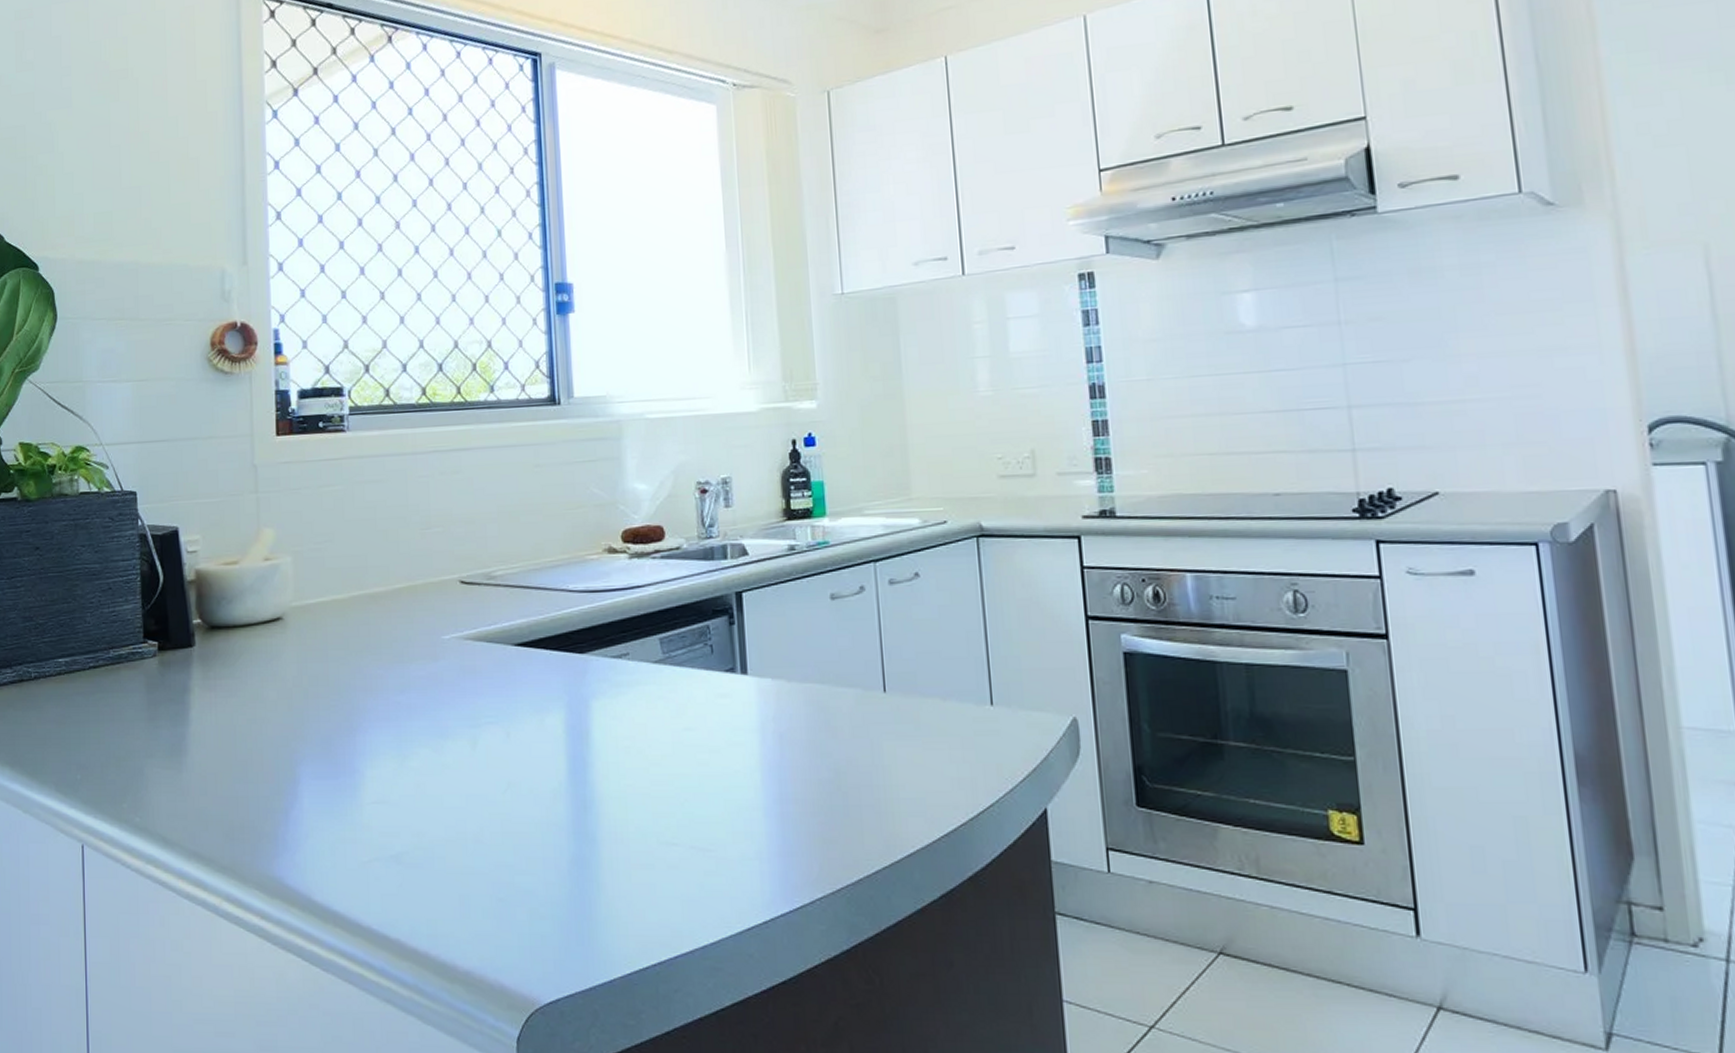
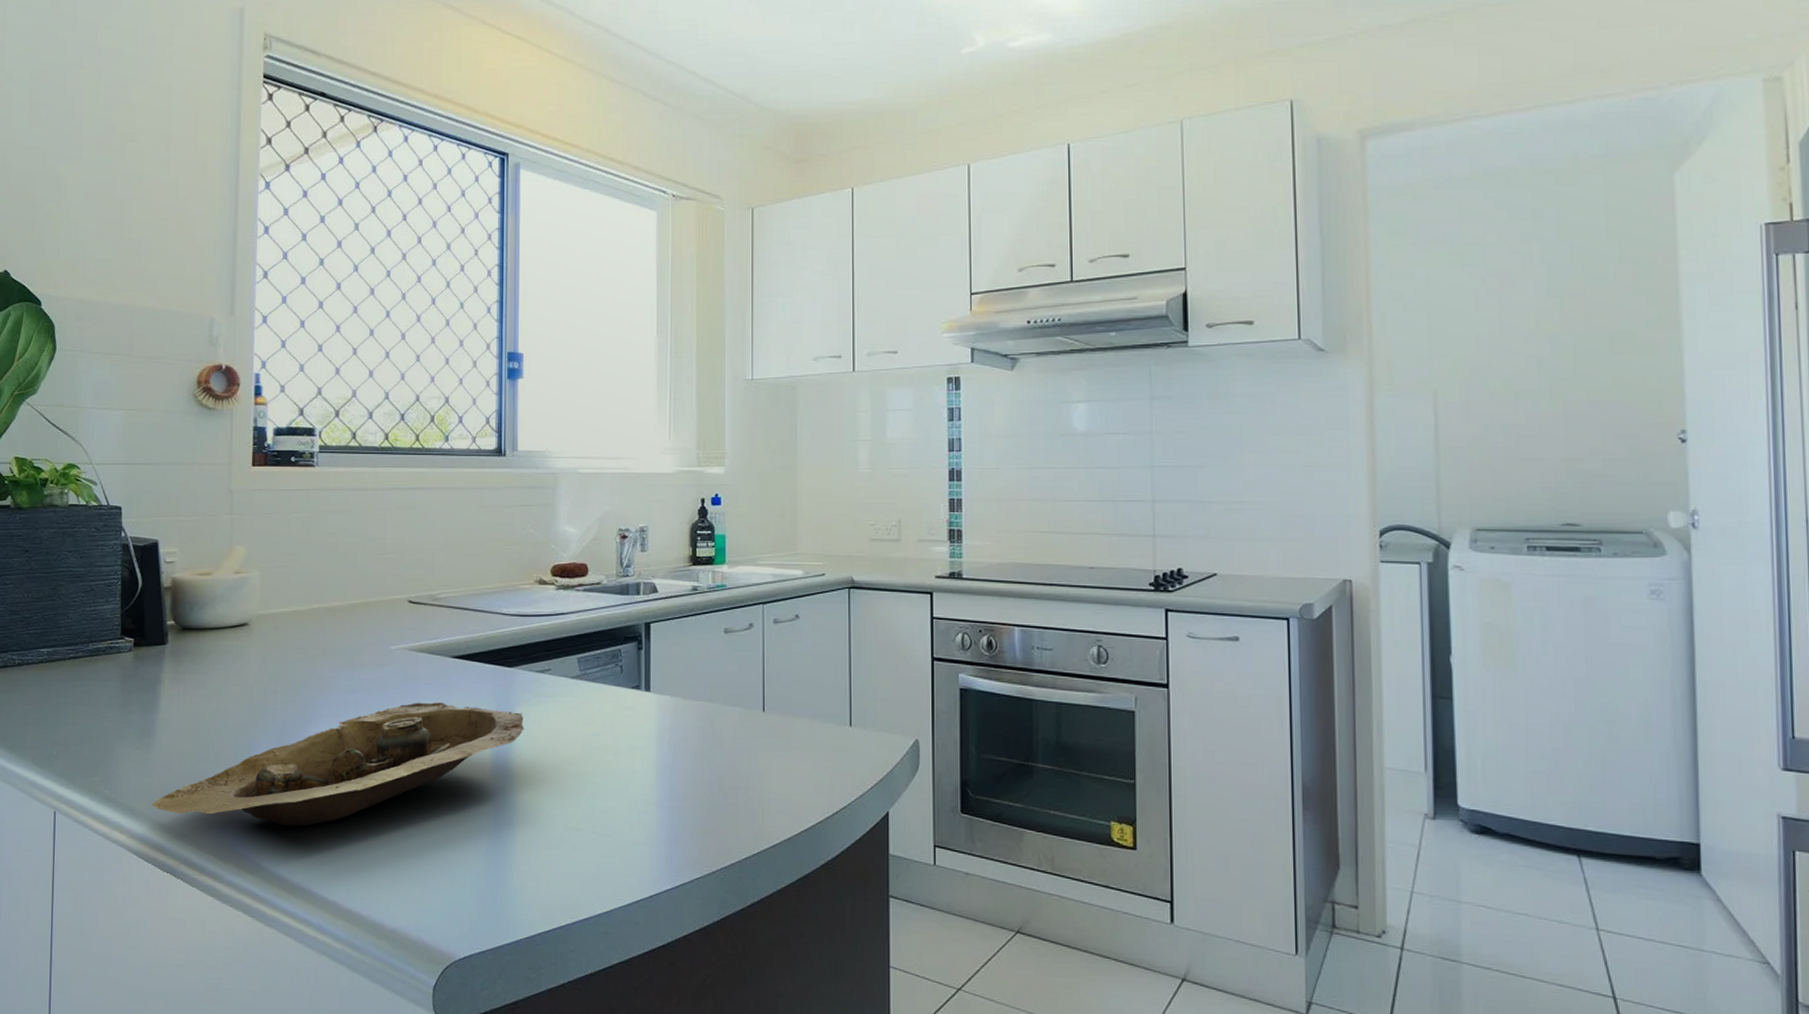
bowl: none [187,699,603,852] -> present [151,702,524,826]

